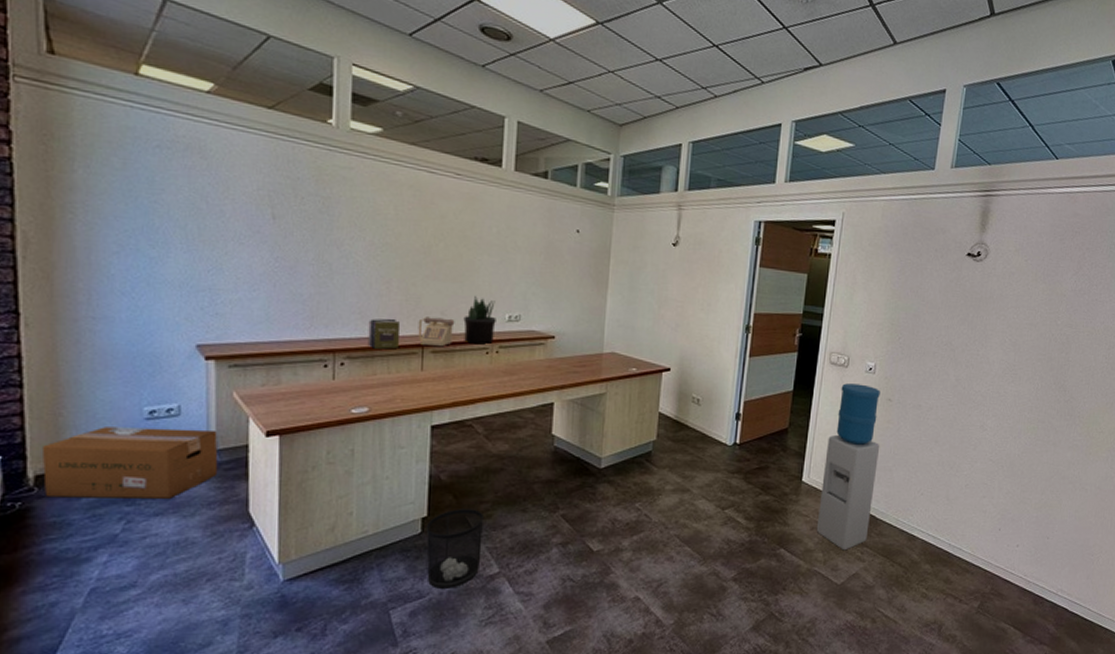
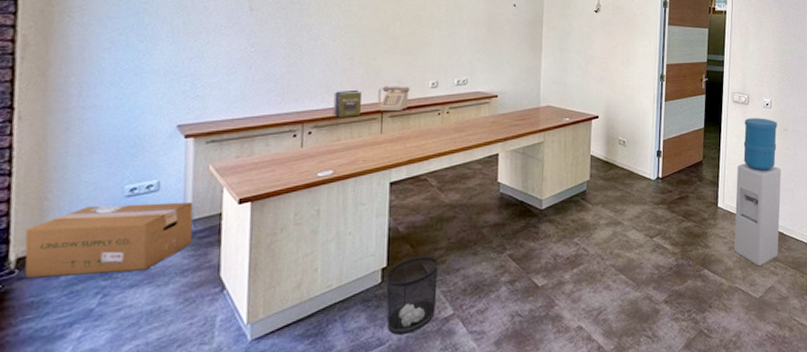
planter: present [463,296,496,345] -> none [418,66,446,107]

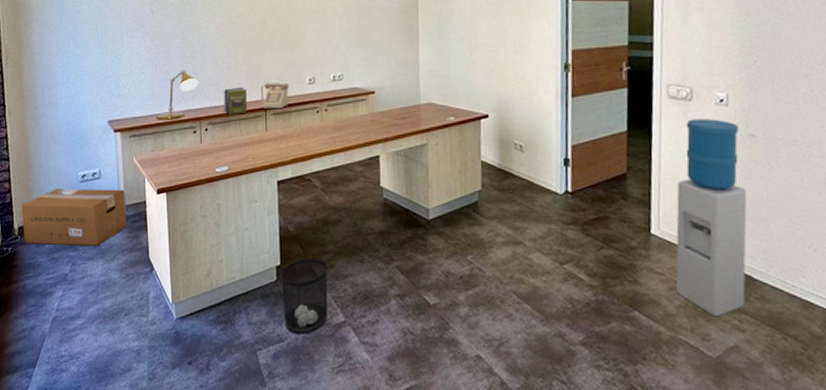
desk lamp: none [246,71,305,124] -> present [157,69,199,120]

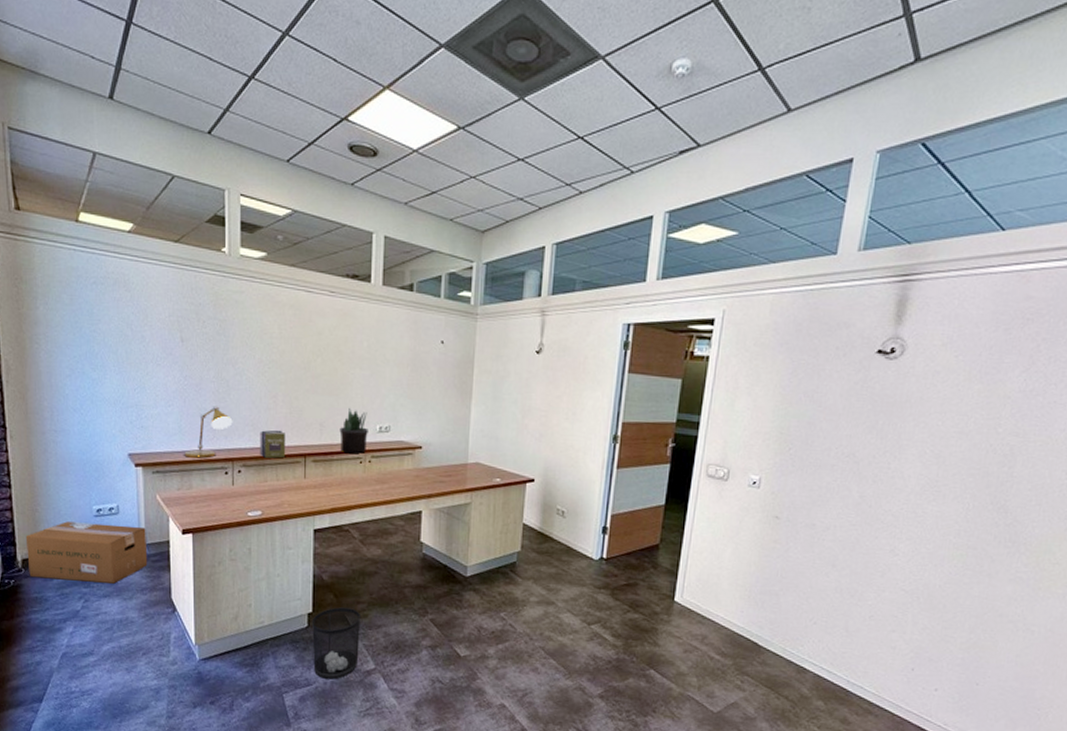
telephone: present [260,82,289,109] -> none [300,428,332,457]
planter: none [296,61,323,105] -> present [339,408,368,454]
water cooler: present [675,119,747,317] -> none [690,498,766,678]

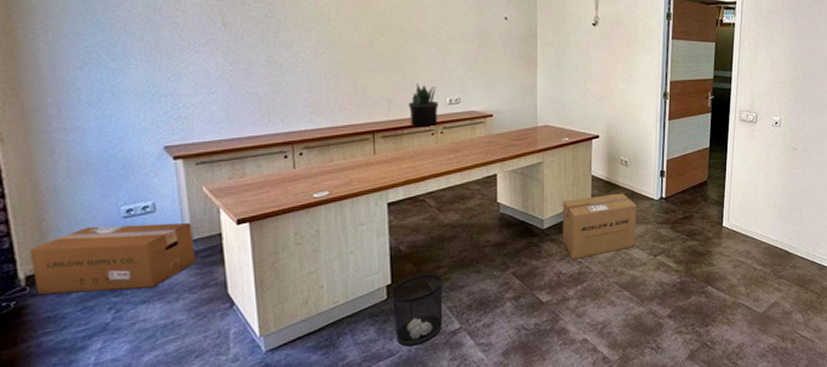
desk lamp: present [184,406,233,459] -> none [234,90,290,145]
books: present [259,430,285,459] -> none [321,110,351,138]
box: none [485,546,571,615] -> present [562,193,636,260]

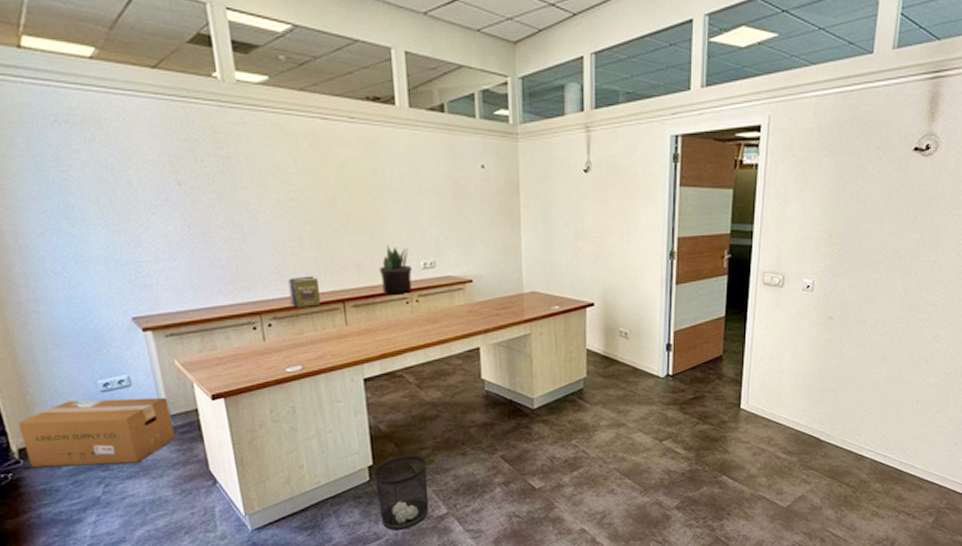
books: none [321,110,351,138] -> present [287,277,320,308]
box: present [562,193,636,260] -> none [554,369,639,443]

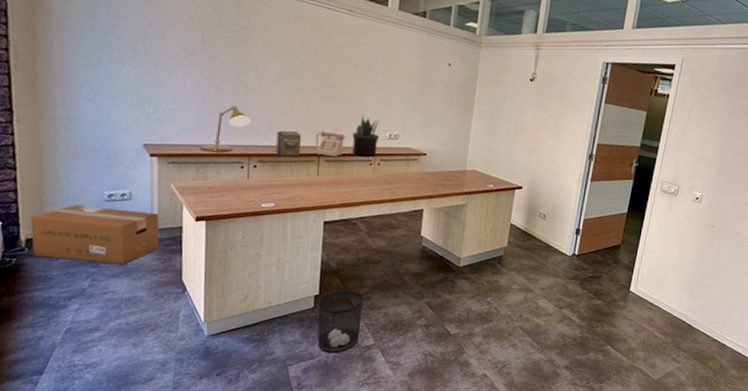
desk lamp: none [200,255,254,316] -> present [201,105,251,153]
telephone: none [335,270,372,301] -> present [315,131,346,157]

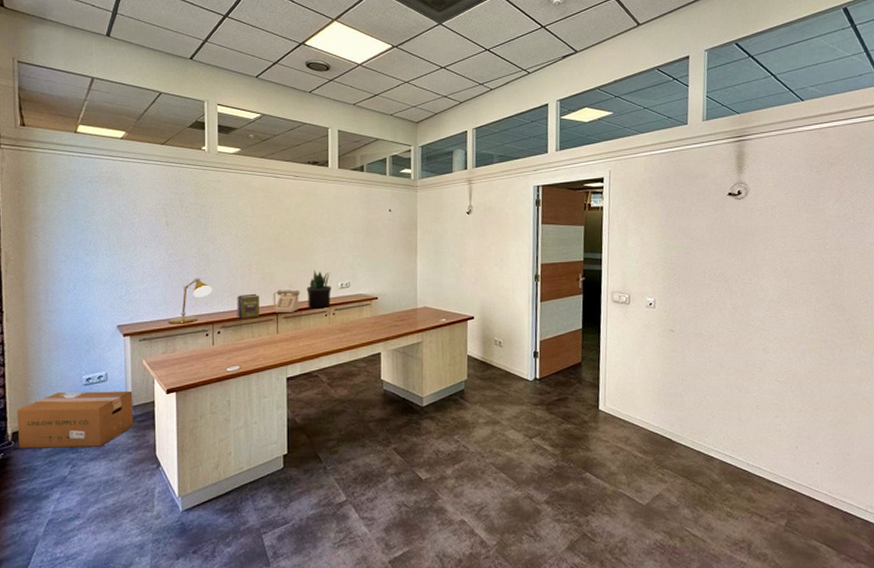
waste bin: present [317,290,363,354] -> none [287,446,331,516]

